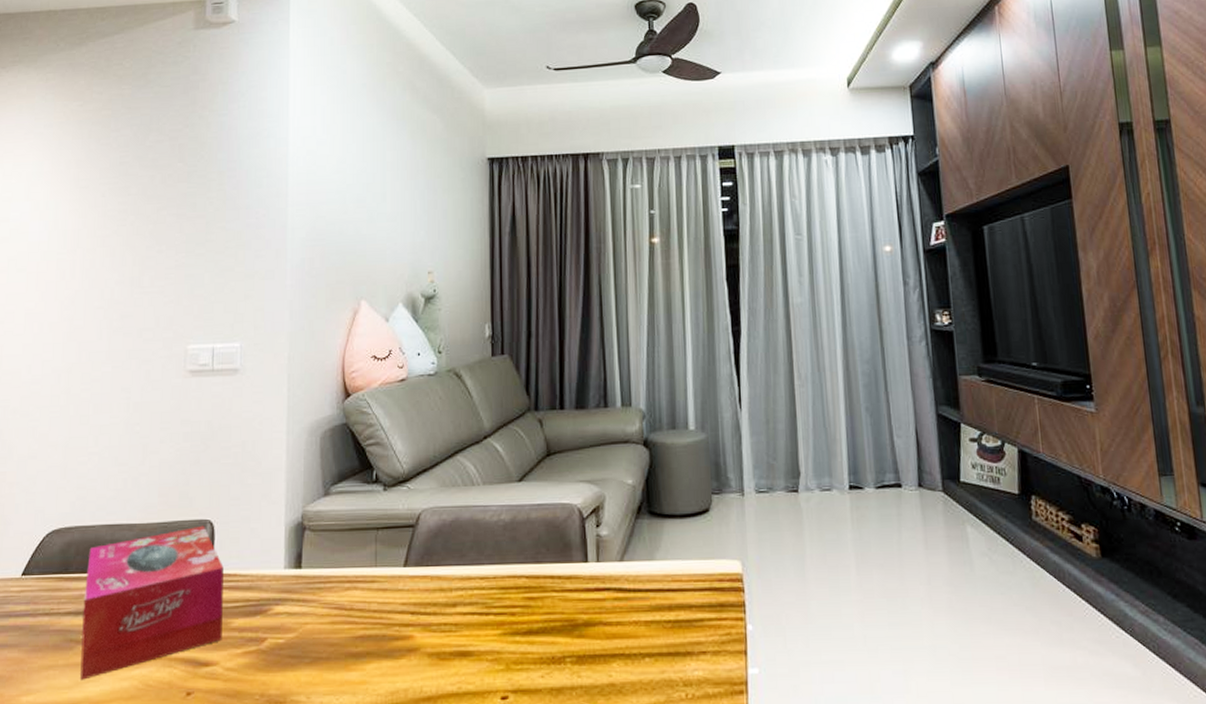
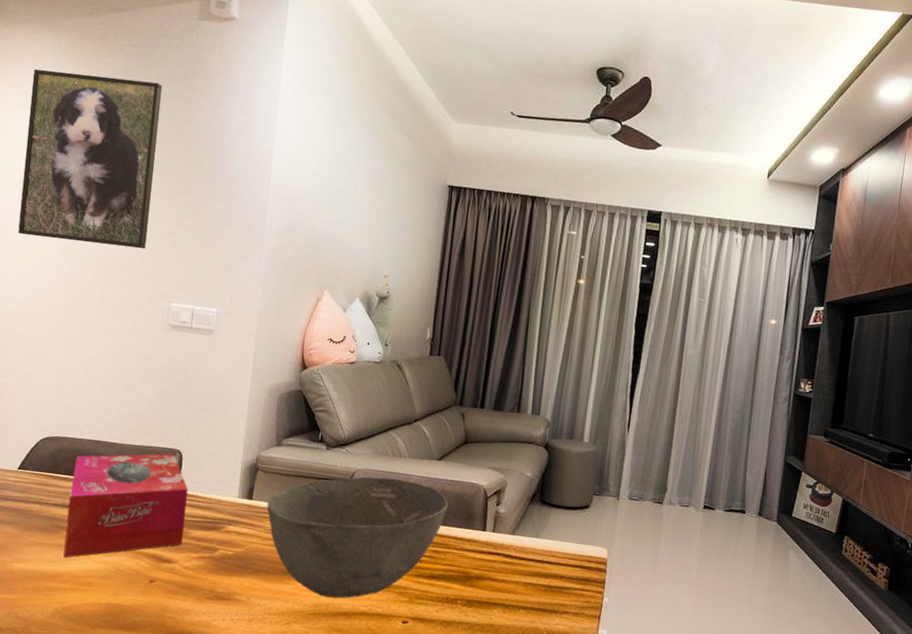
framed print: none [11,103,161,295] -> present [18,68,163,249]
bowl: none [320,513,538,680] -> present [266,476,449,599]

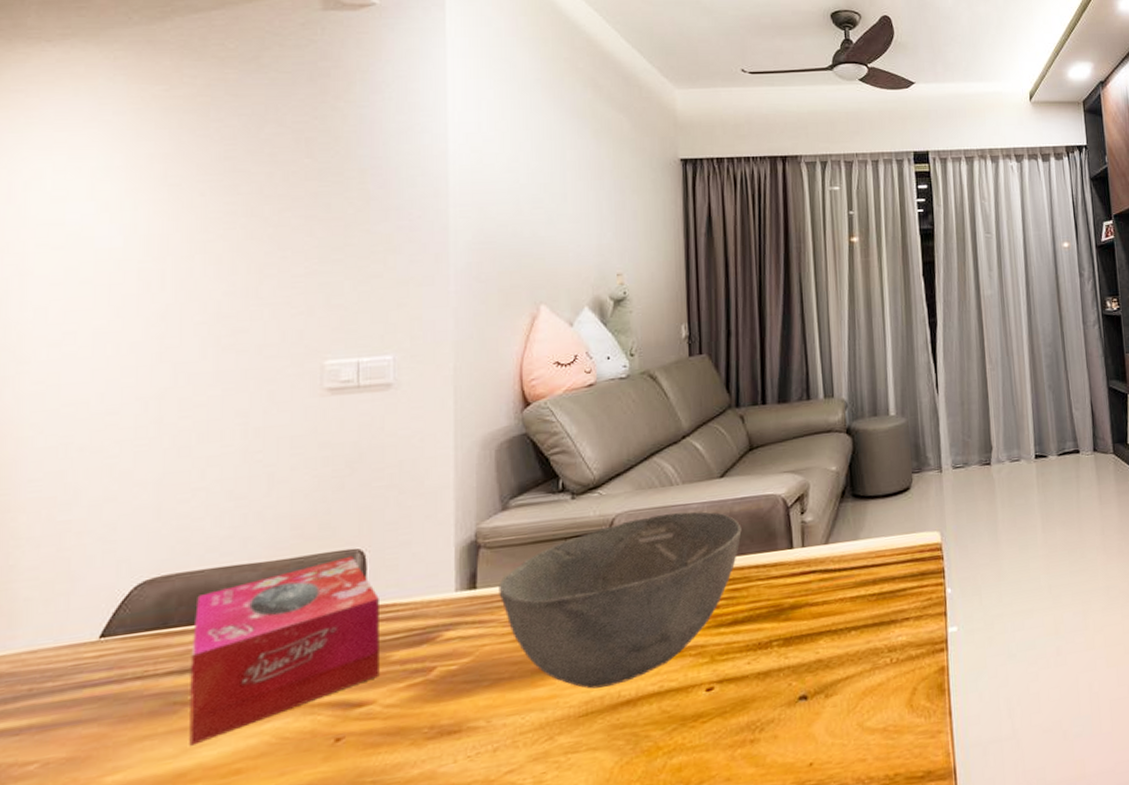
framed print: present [18,68,163,249] -> none [70,91,280,312]

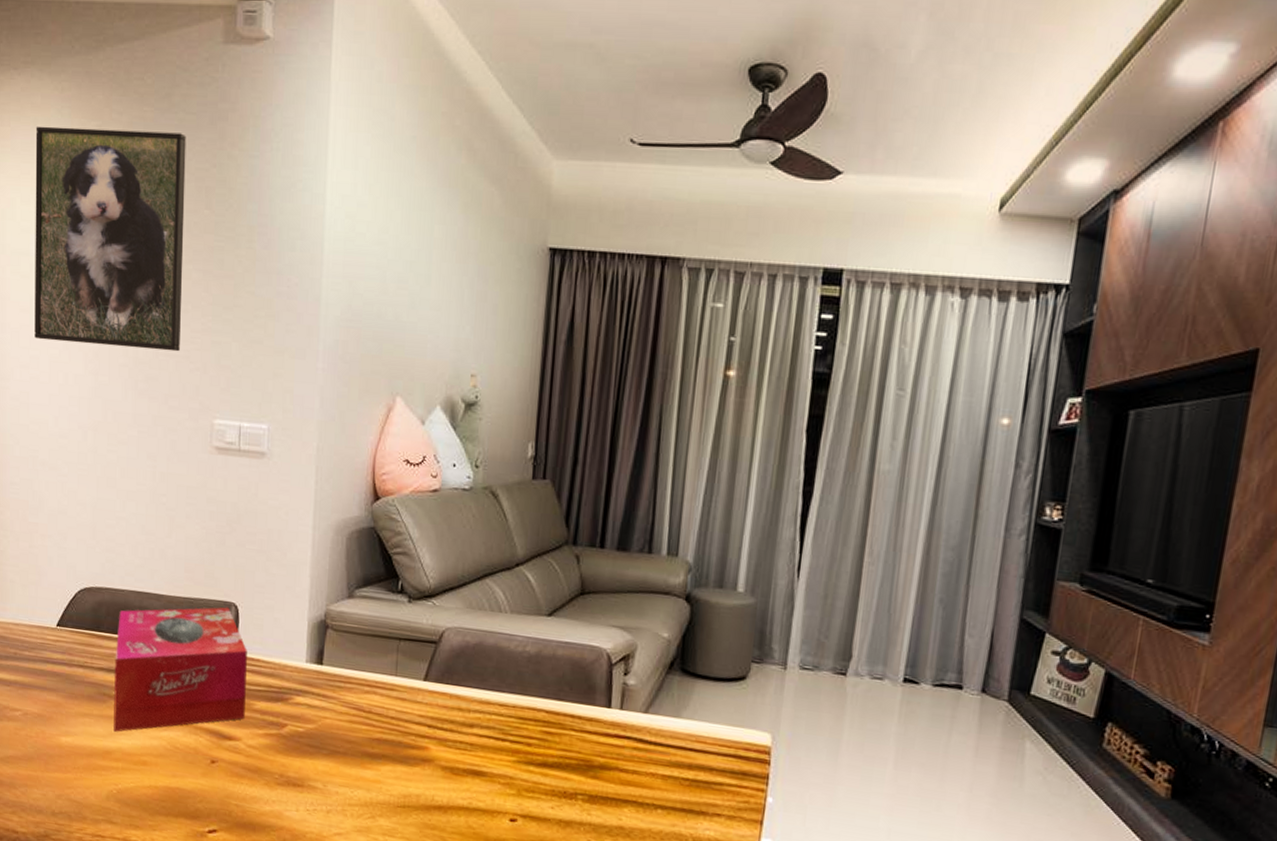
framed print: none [70,91,280,312] -> present [34,126,186,352]
bowl: present [498,511,742,689] -> none [340,637,563,789]

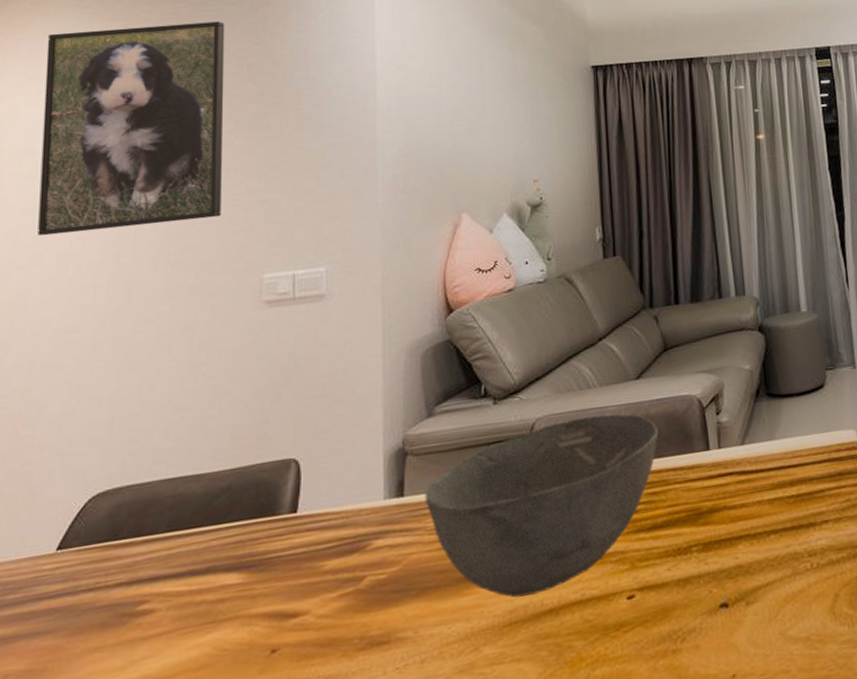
tissue box: present [113,607,247,732] -> none [136,465,313,658]
bowl: none [340,637,563,789] -> present [425,414,659,598]

